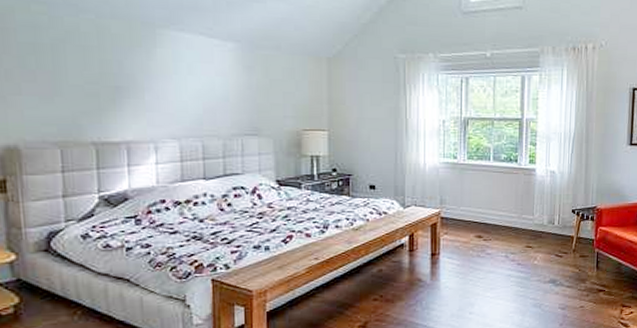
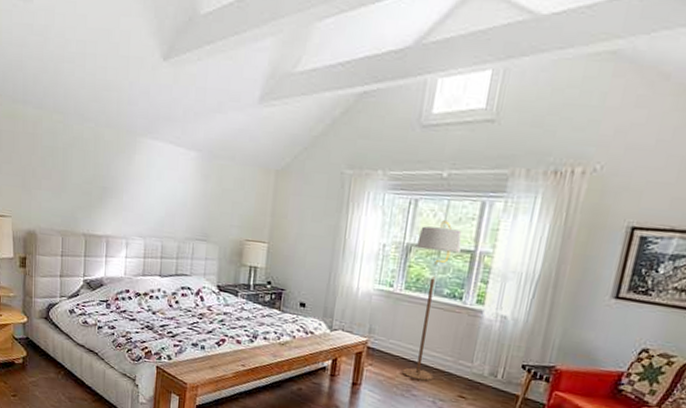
floor lamp: none [473,94,510,239] -> present [402,220,462,381]

